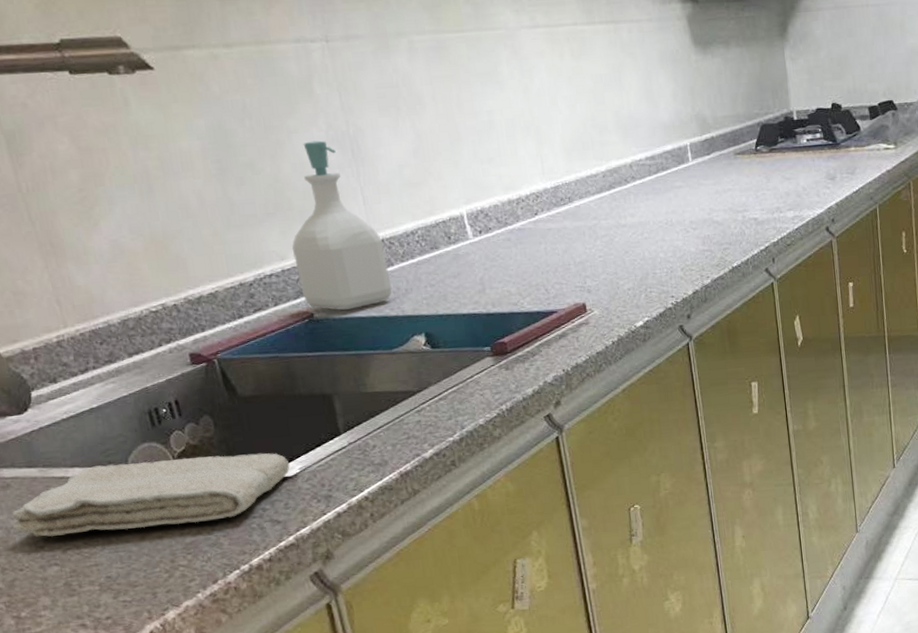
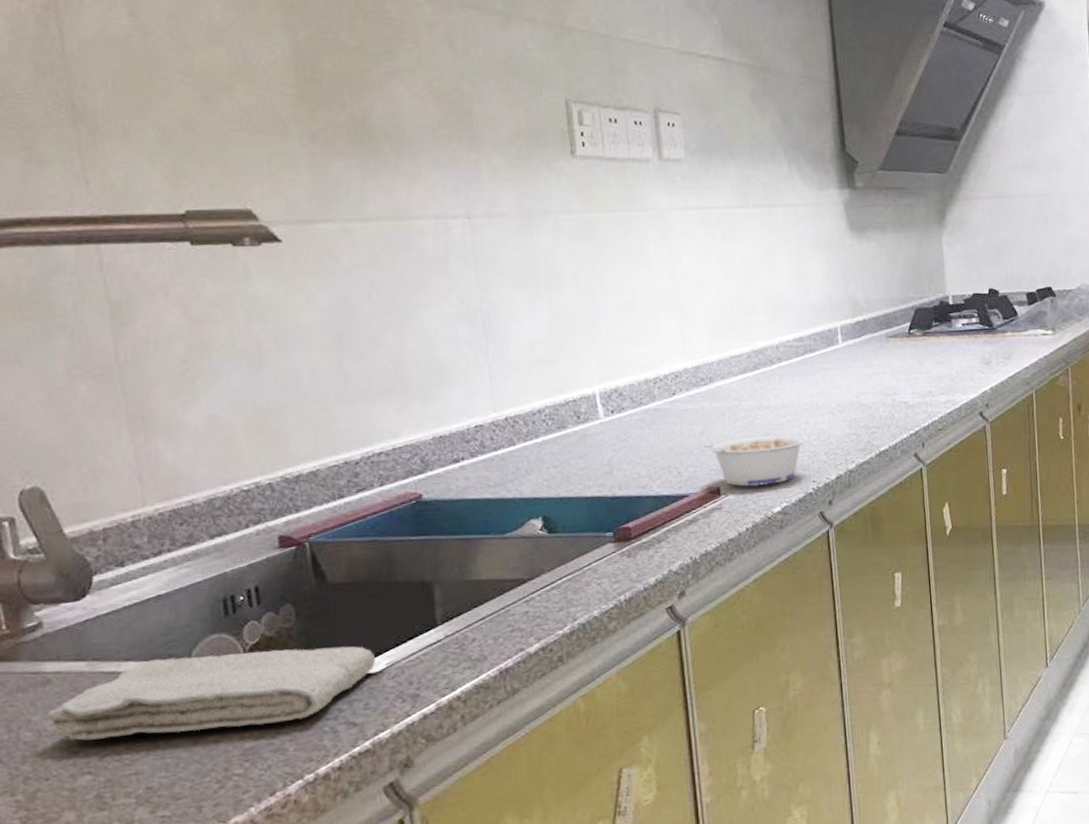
soap bottle: present [292,140,392,311] -> none [407,316,511,492]
legume: none [568,251,663,303] -> present [704,434,806,487]

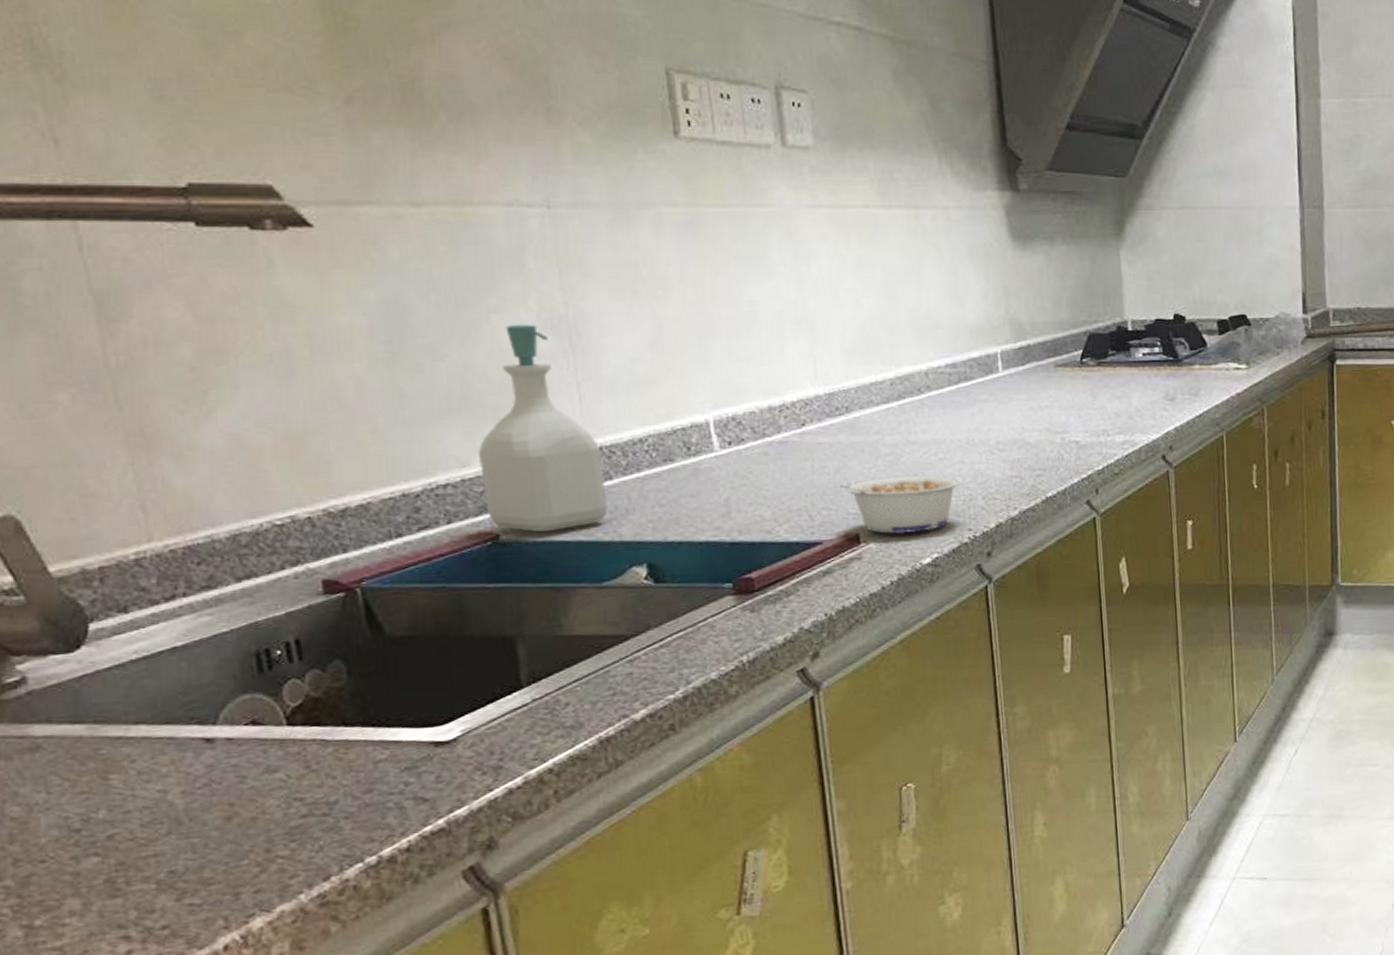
washcloth: present [47,646,376,741] -> none [38,710,449,817]
soap bottle: none [407,316,511,492] -> present [479,324,608,533]

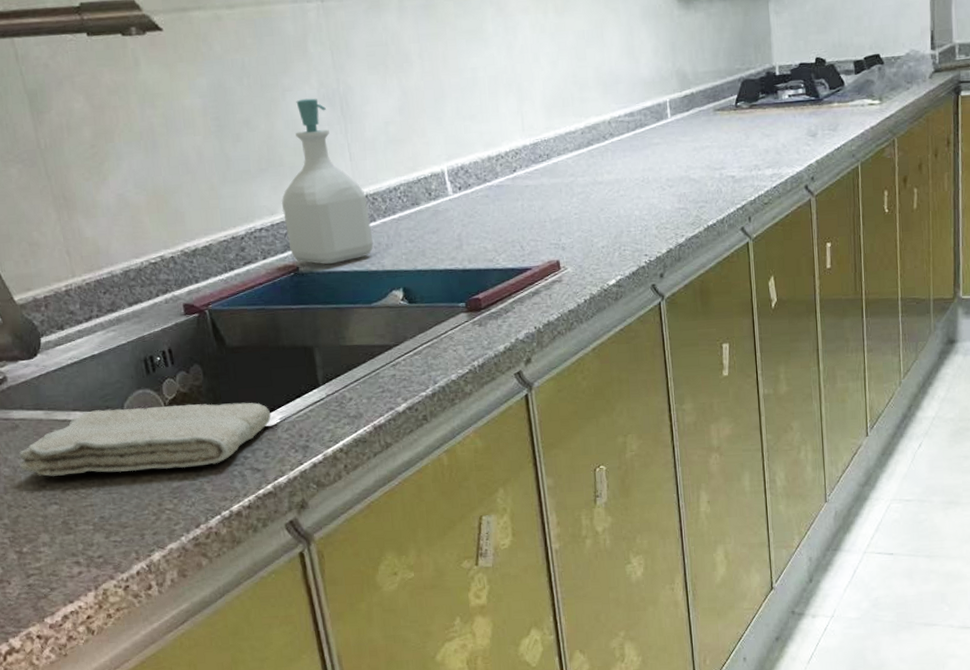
washcloth: none [38,710,449,817] -> present [19,402,271,476]
legume: present [840,474,961,535] -> none [544,209,638,260]

